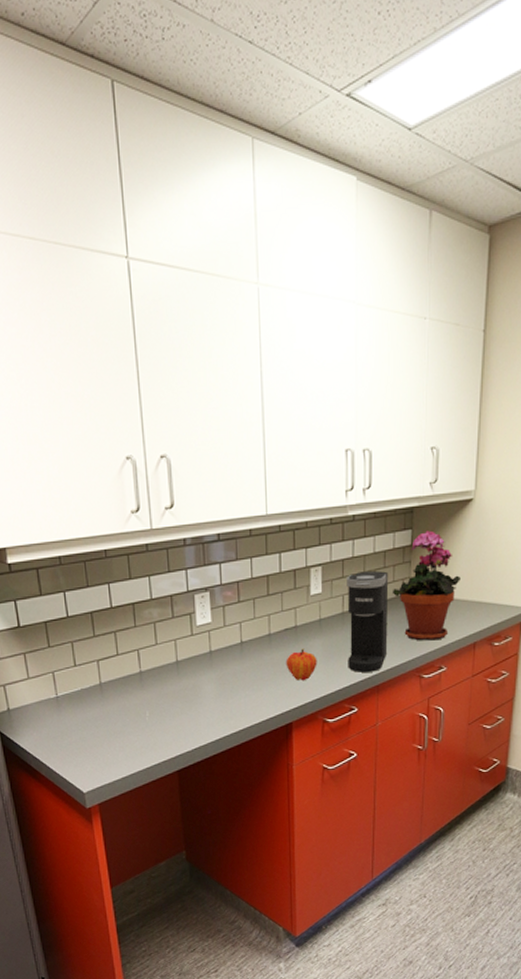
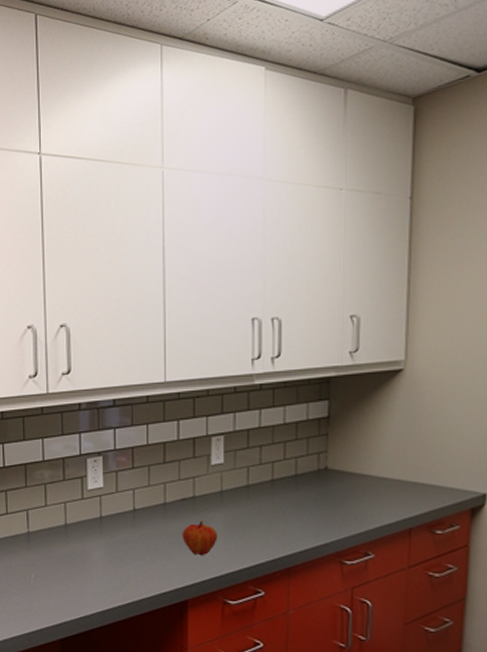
coffee maker: present [347,571,389,672] -> none [252,443,302,552]
potted plant: present [393,530,460,641] -> none [307,402,390,523]

